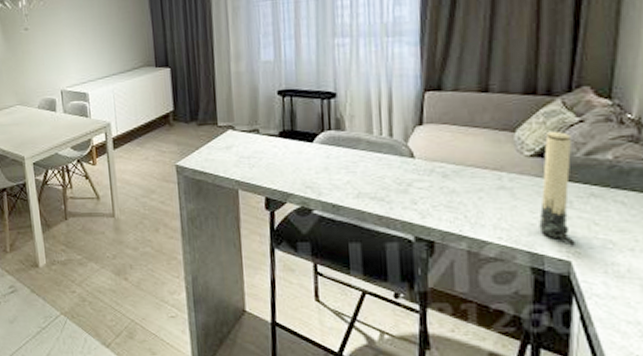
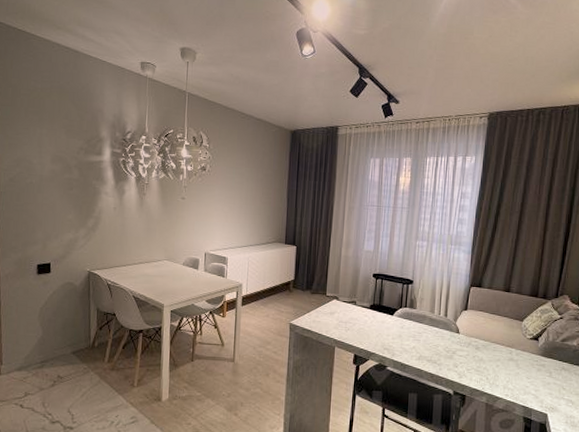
candle: present [539,132,575,246] -> none [531,324,554,403]

